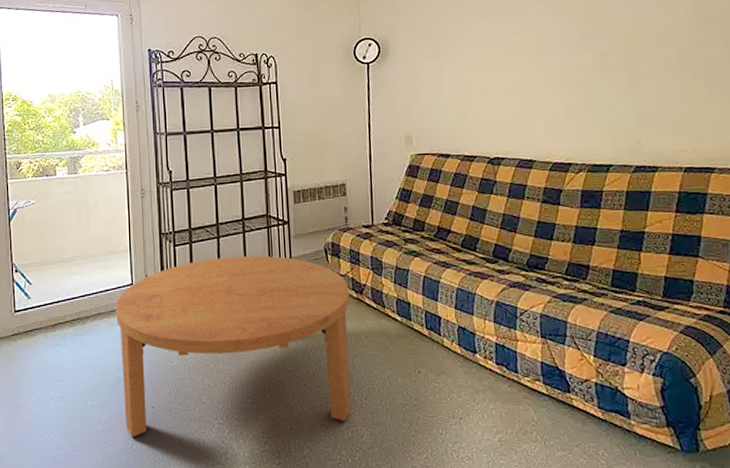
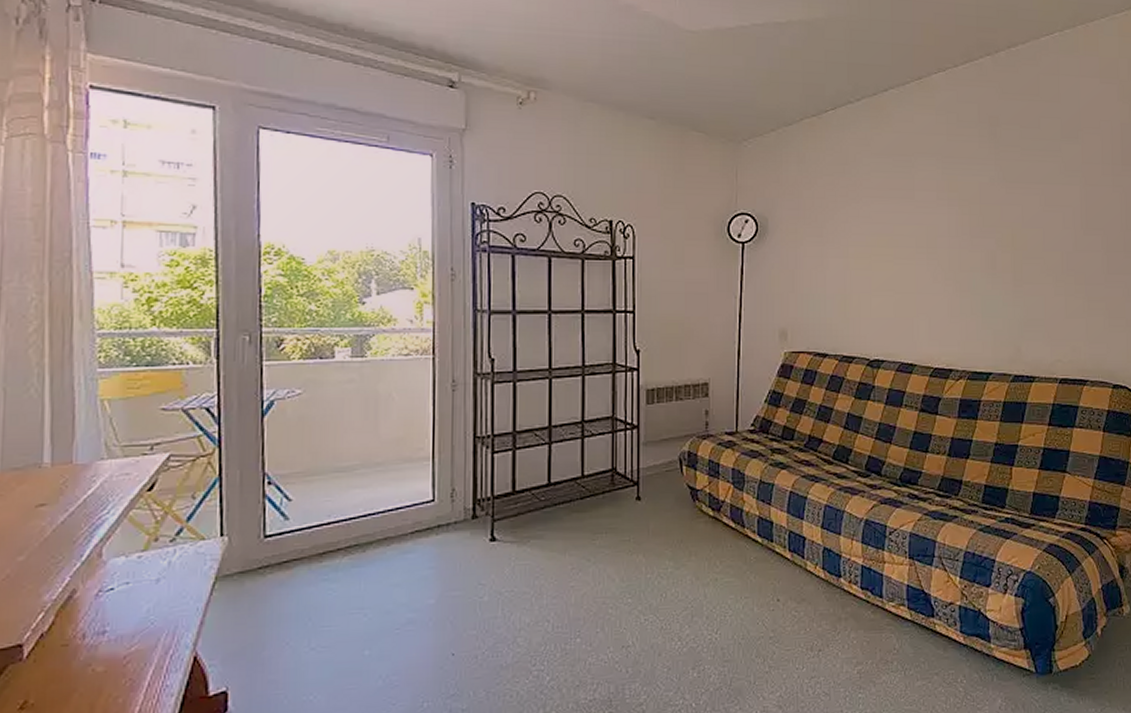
coffee table: present [116,255,352,437] -> none [410,466,706,693]

